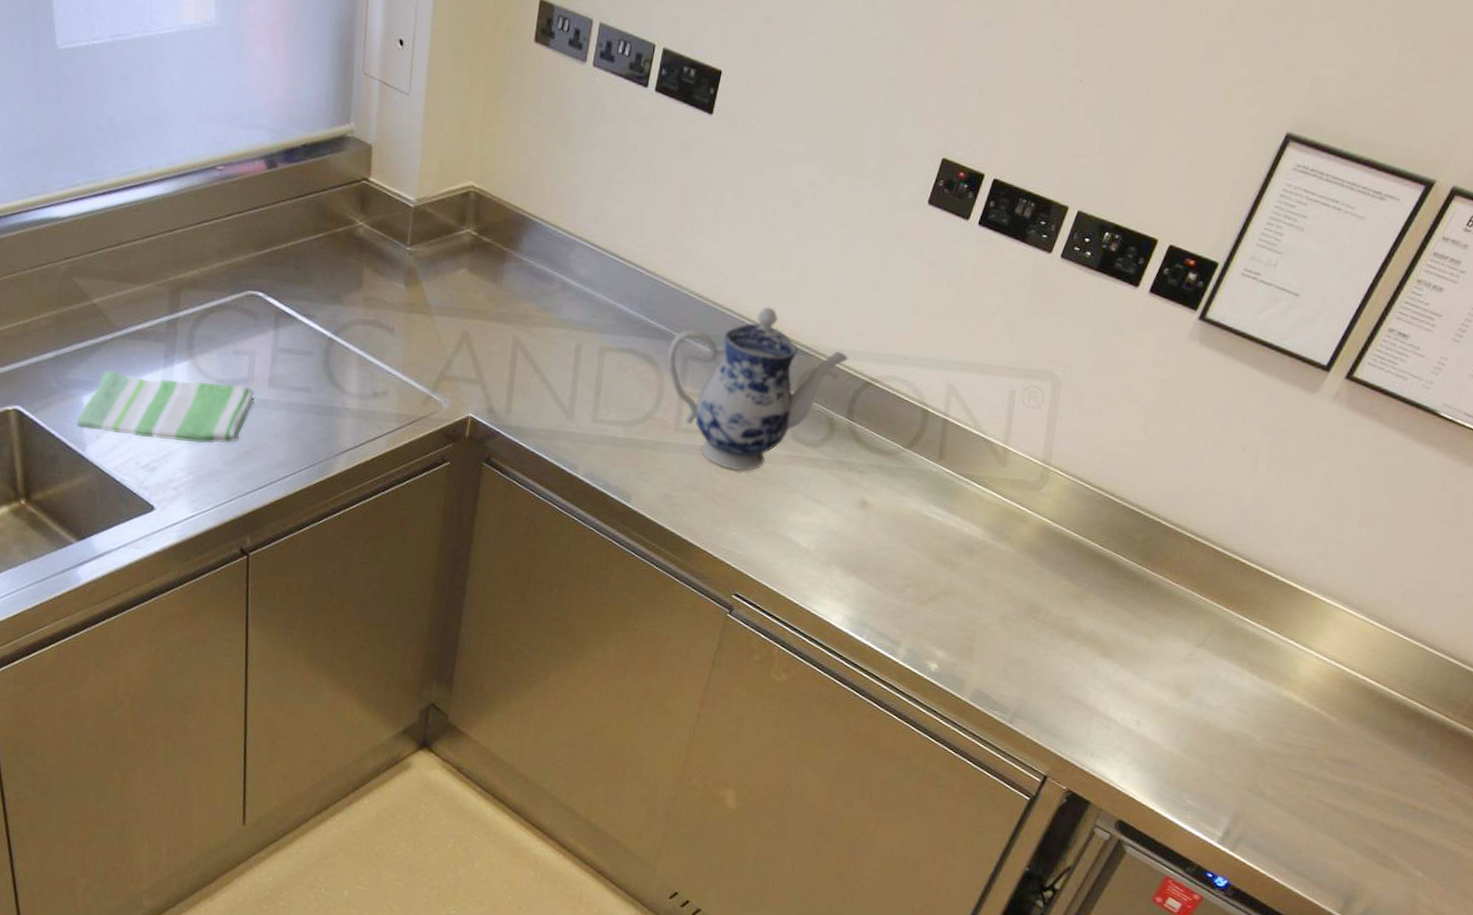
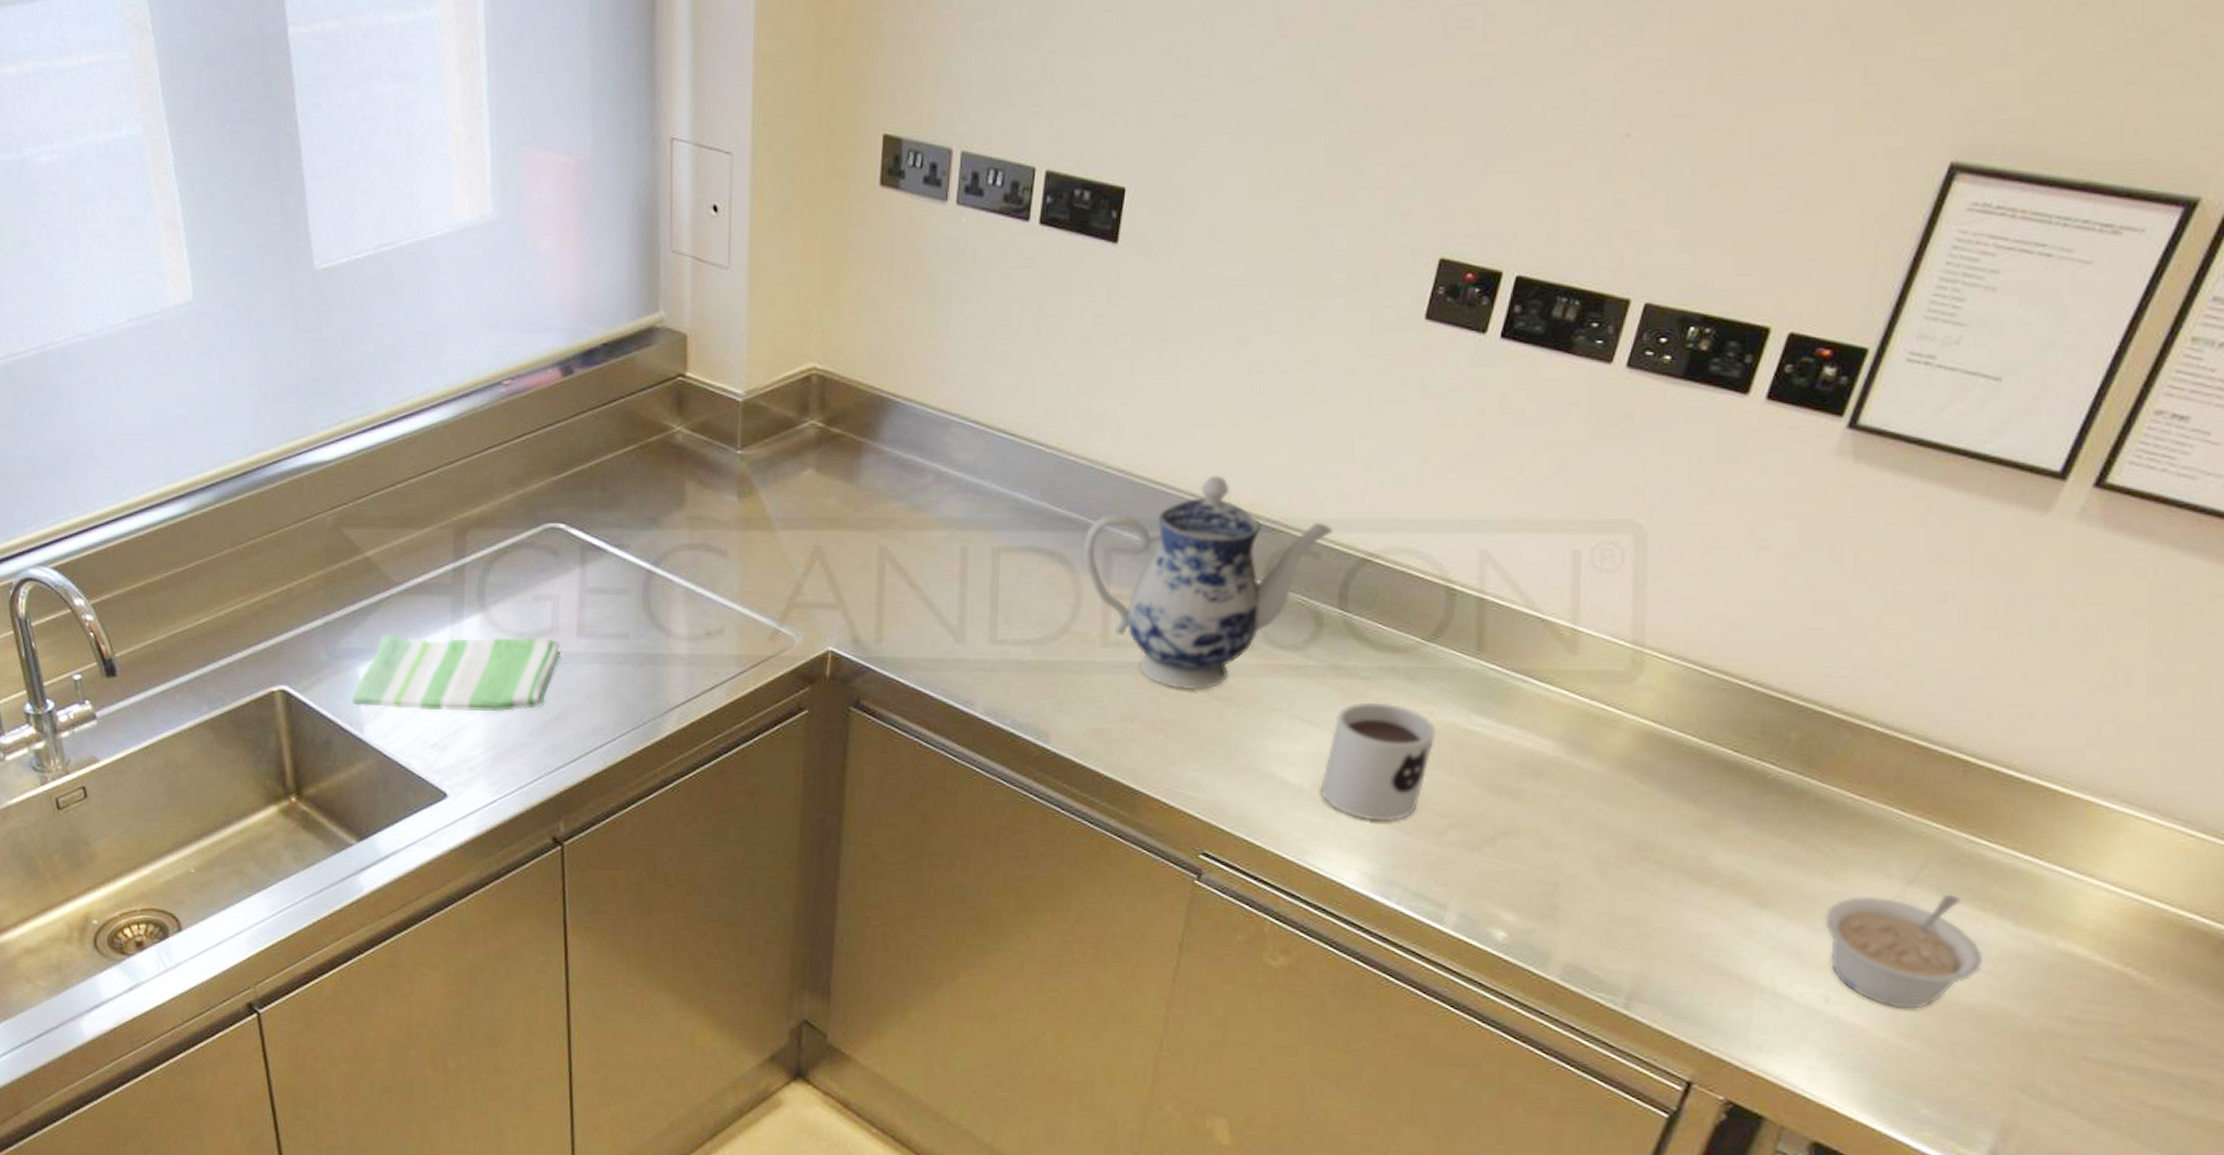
mug: none [821,490,905,579] -> present [1320,702,1436,820]
legume: none [1143,653,1237,732] -> present [1824,894,1982,1009]

